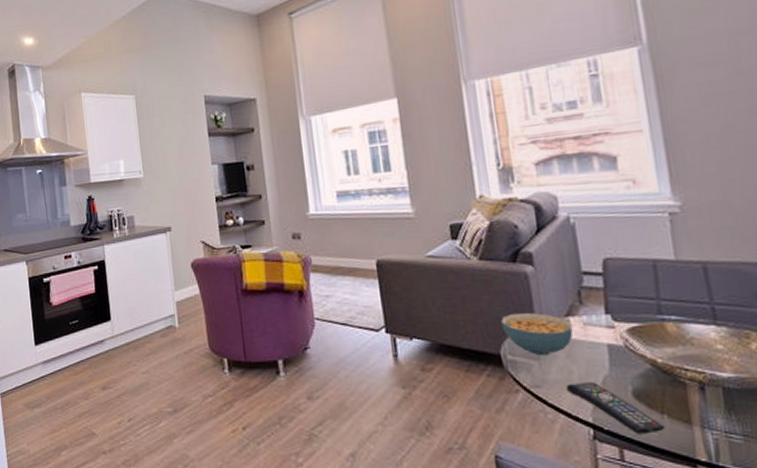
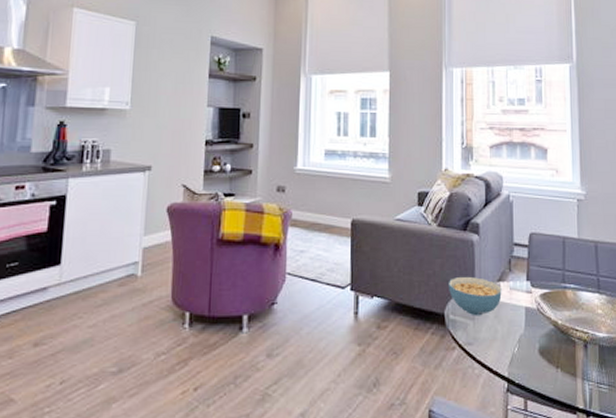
remote control: present [566,382,666,434] -> none [492,340,558,386]

